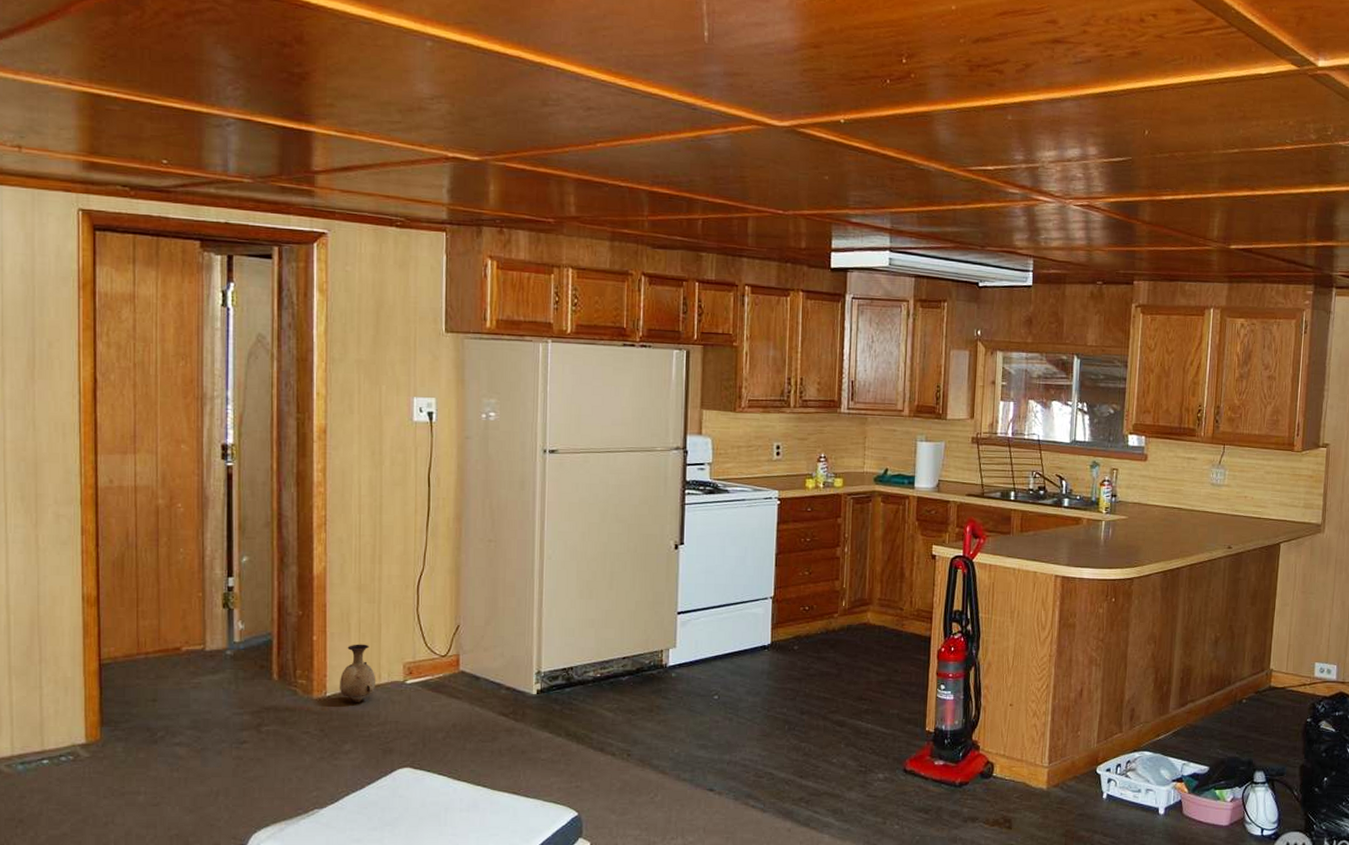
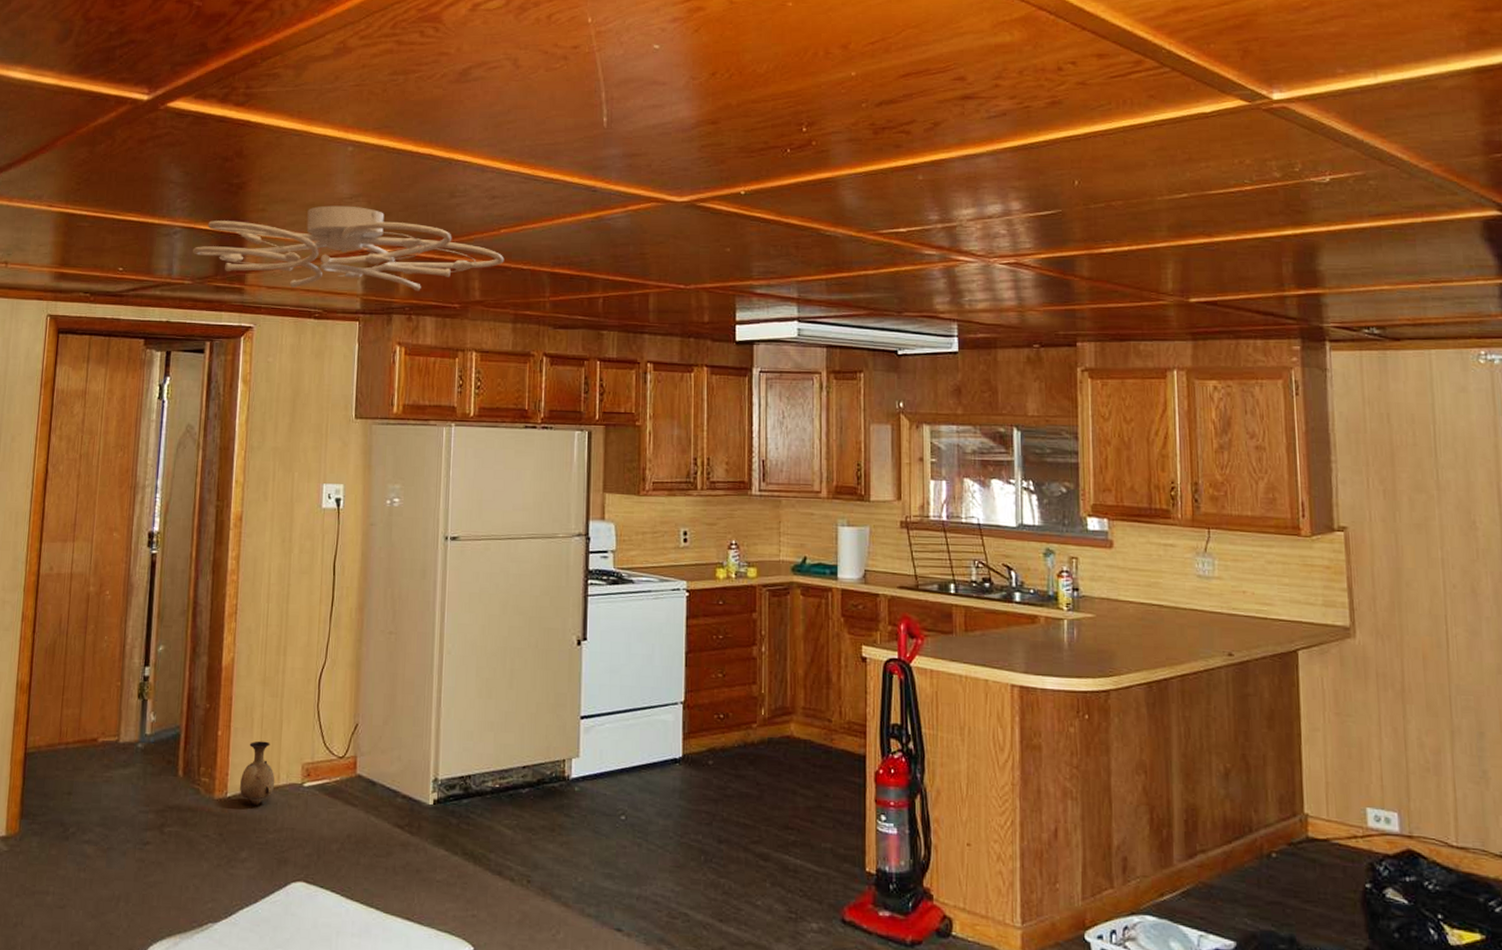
ceiling light fixture: none [250,105,601,203] -> present [192,205,504,291]

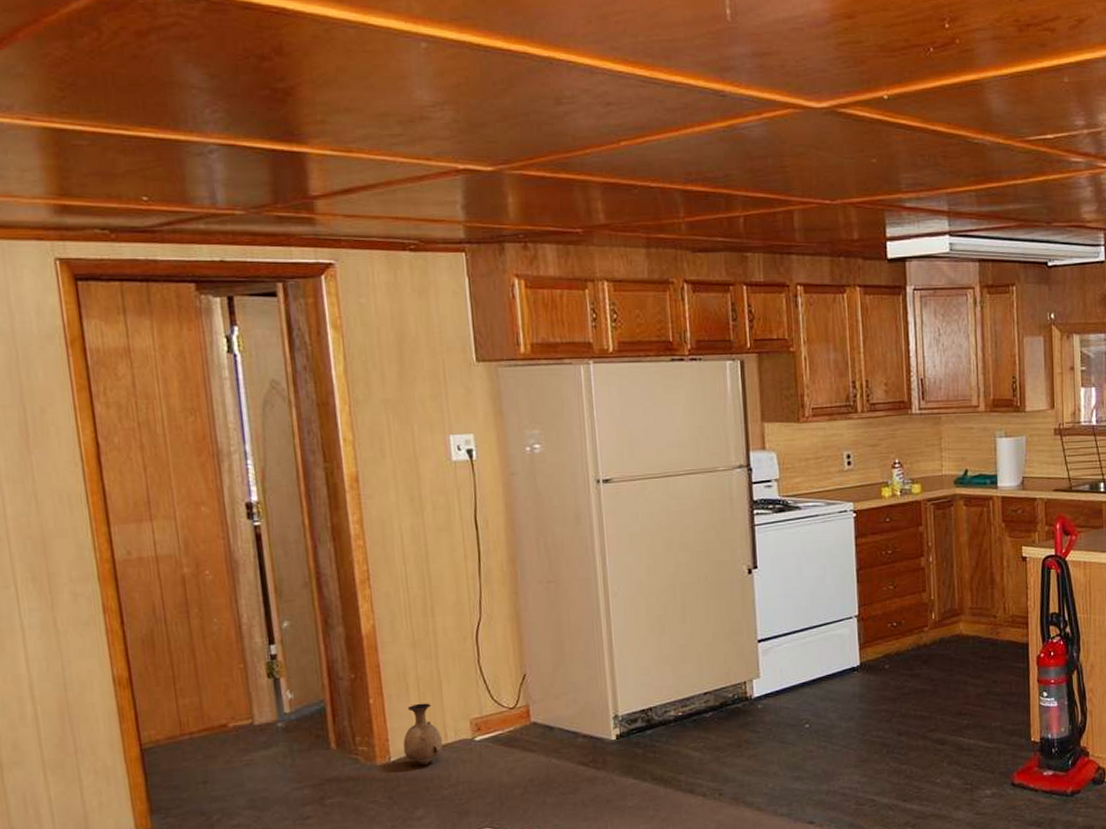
ceiling light fixture: present [192,205,504,291] -> none [237,115,629,215]

